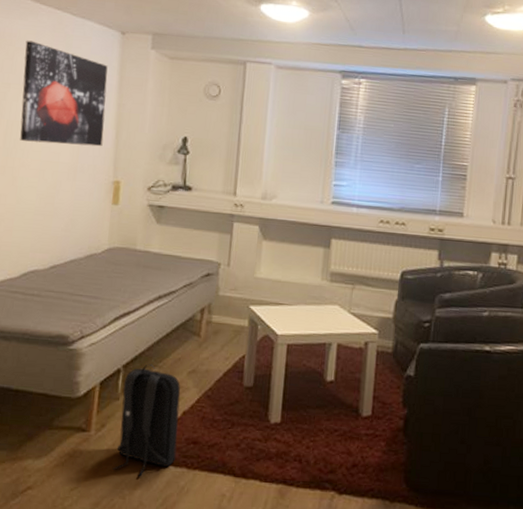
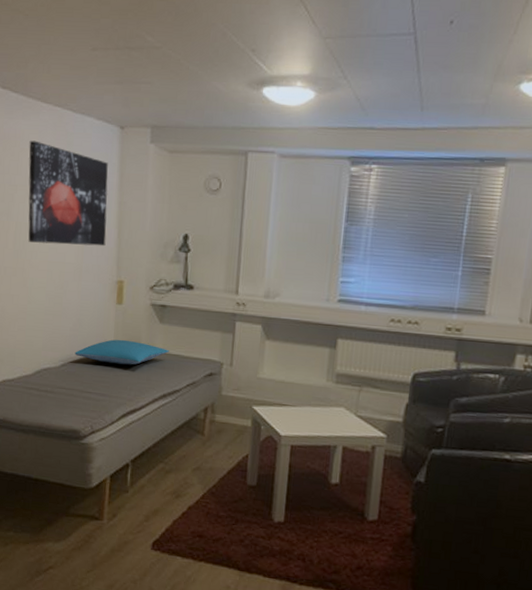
pillow: none [65,240,167,266] -> present [74,339,170,365]
backpack: present [112,364,181,477] -> none [124,460,186,565]

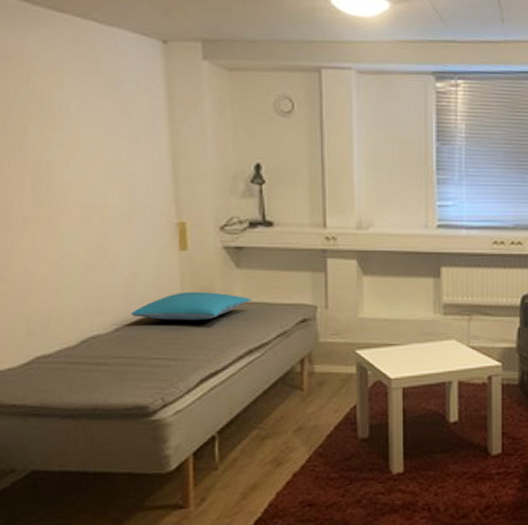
wall art: present [28,140,108,247] -> none [41,58,158,184]

